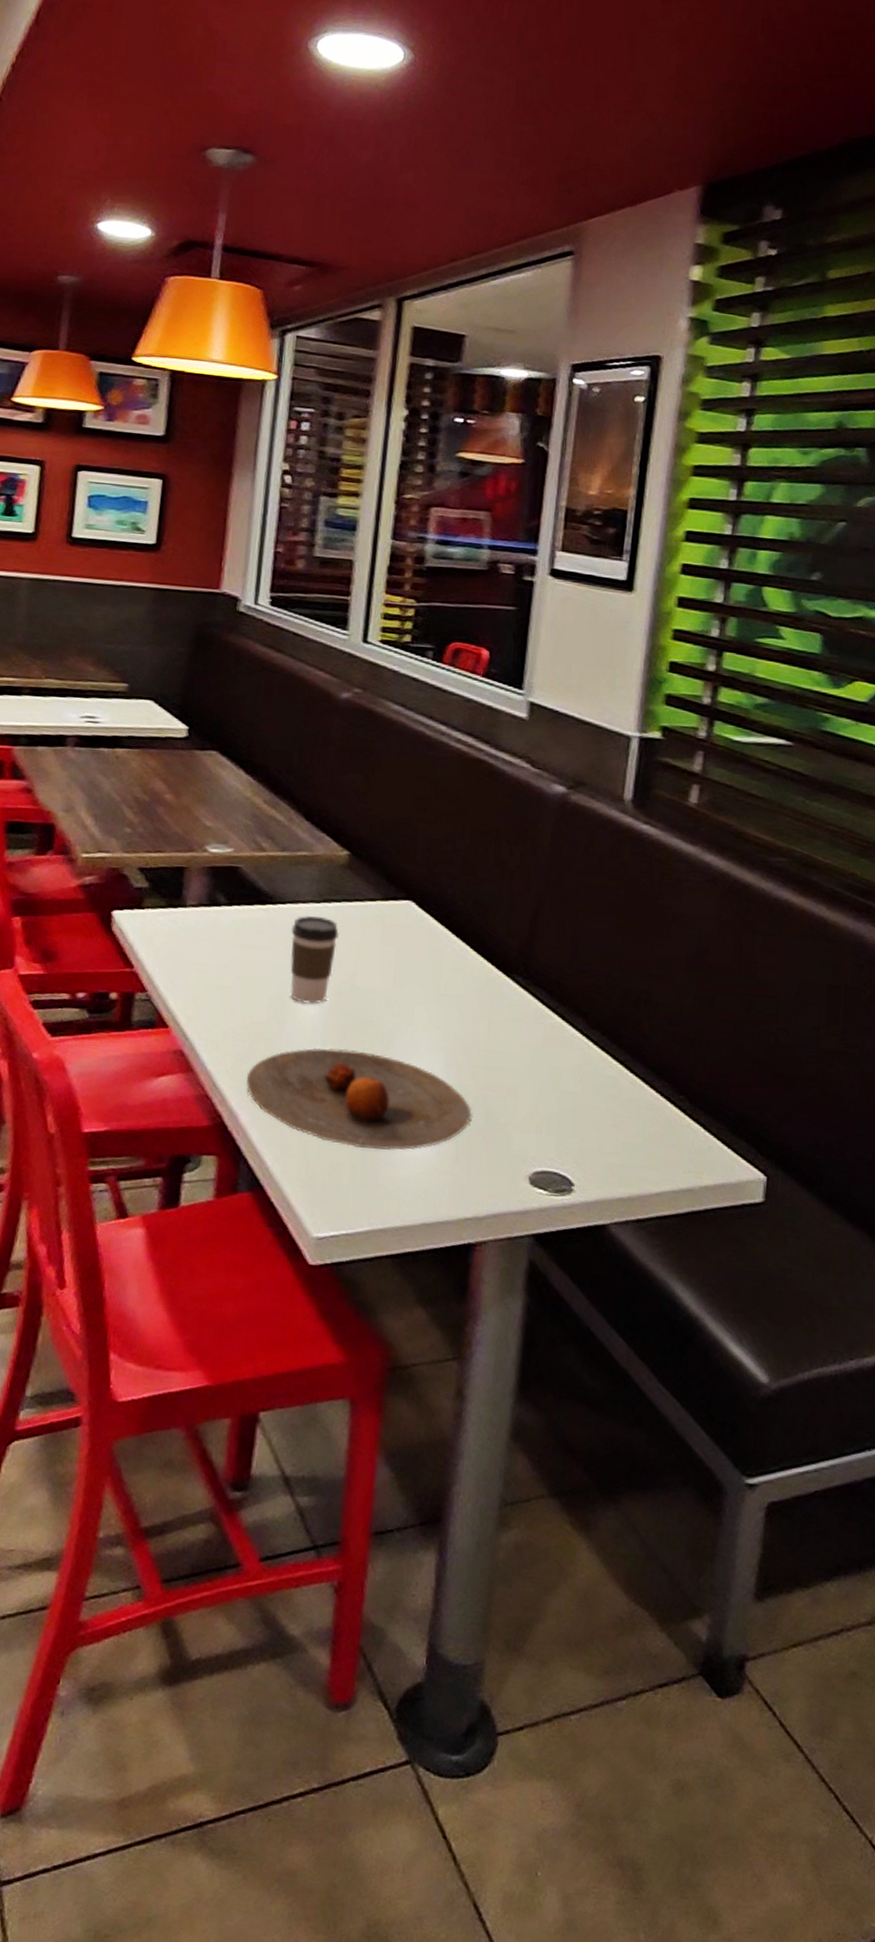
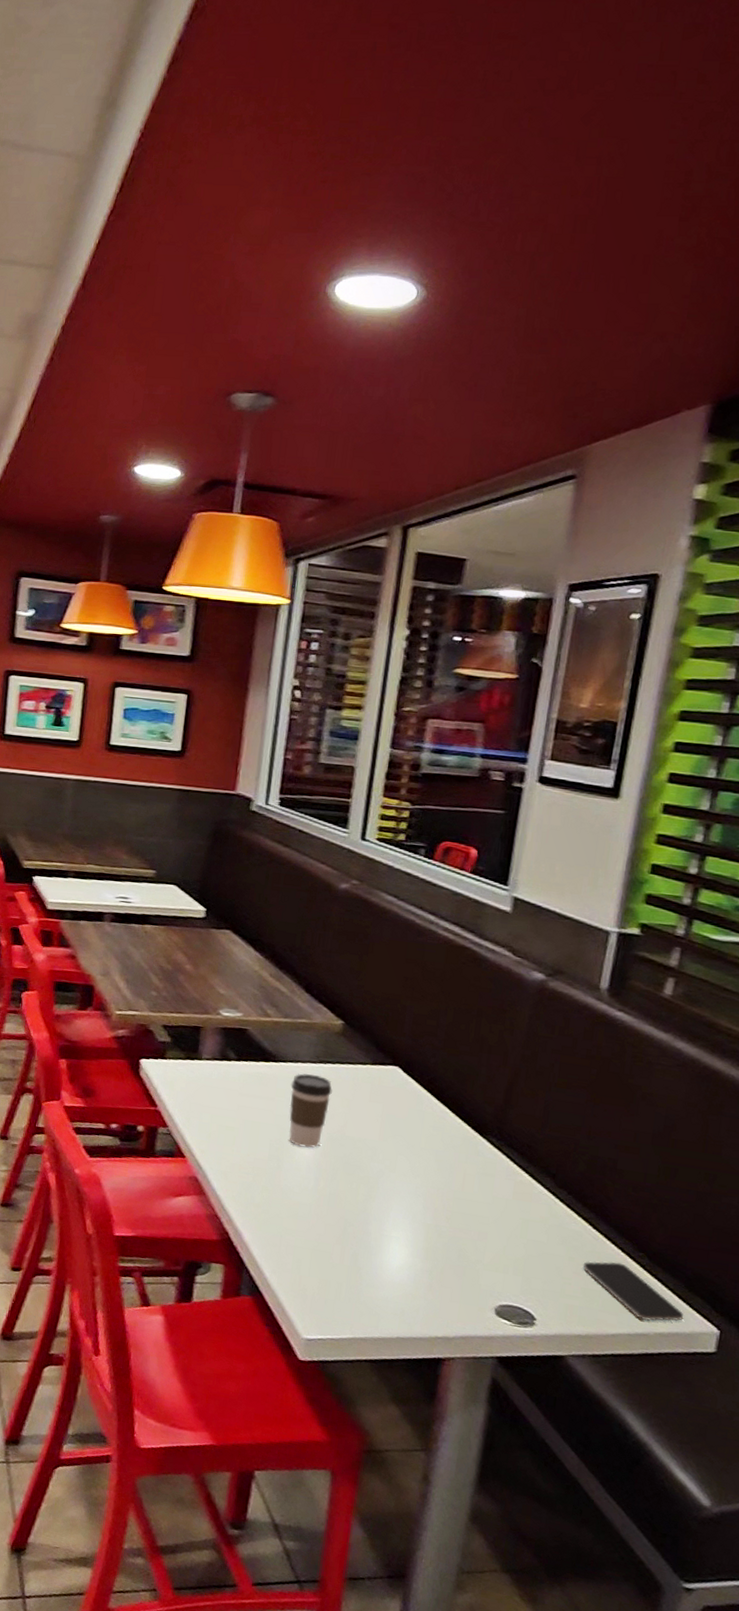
plate: present [246,1048,472,1150] -> none [249,1184,446,1276]
smartphone: none [621,1108,729,1173] -> present [582,1261,684,1322]

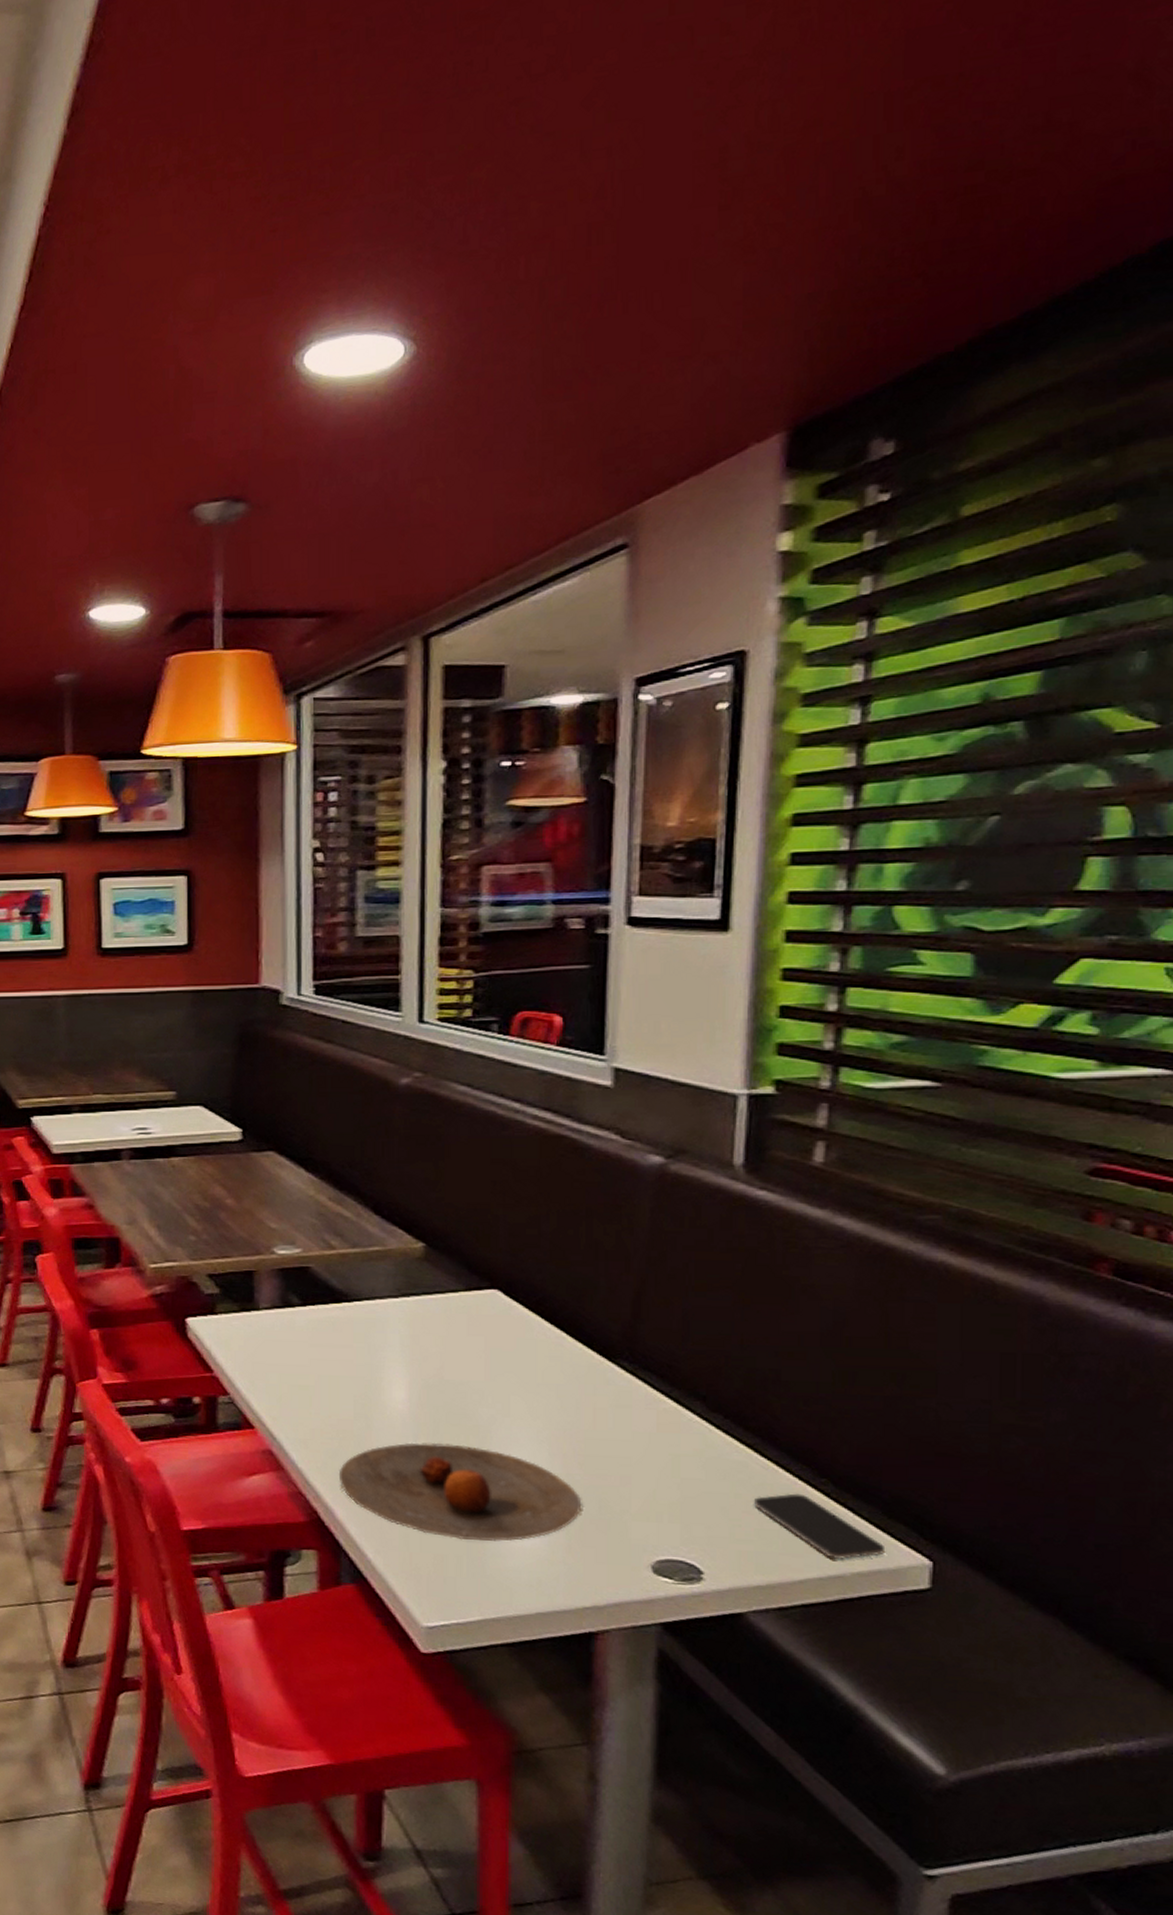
plate: none [249,1184,446,1276] -> present [338,1442,582,1541]
coffee cup: present [288,1073,332,1148] -> none [370,1312,421,1400]

